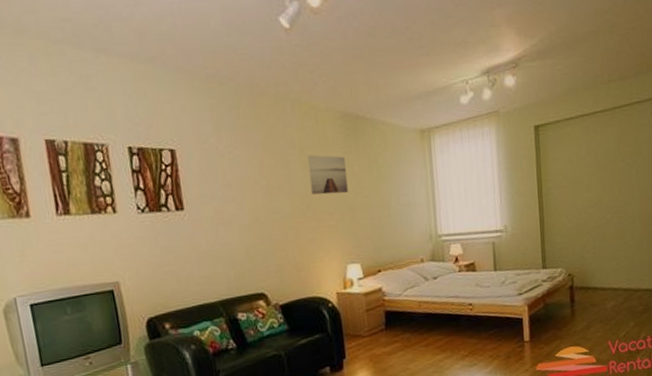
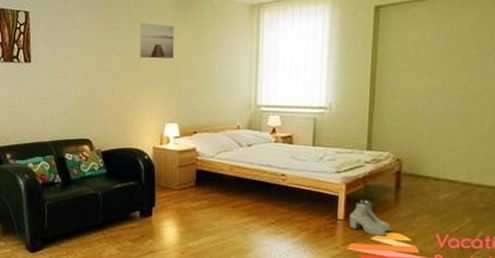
boots: none [534,317,571,352] -> present [349,199,391,236]

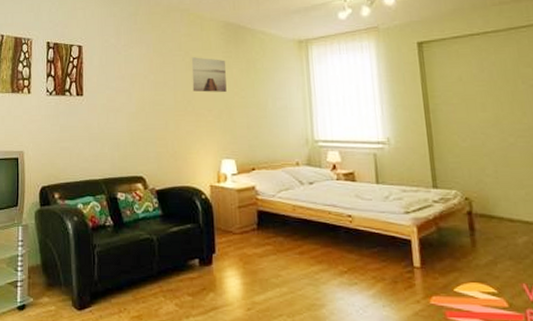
boots: present [349,199,391,236] -> none [426,243,474,287]

